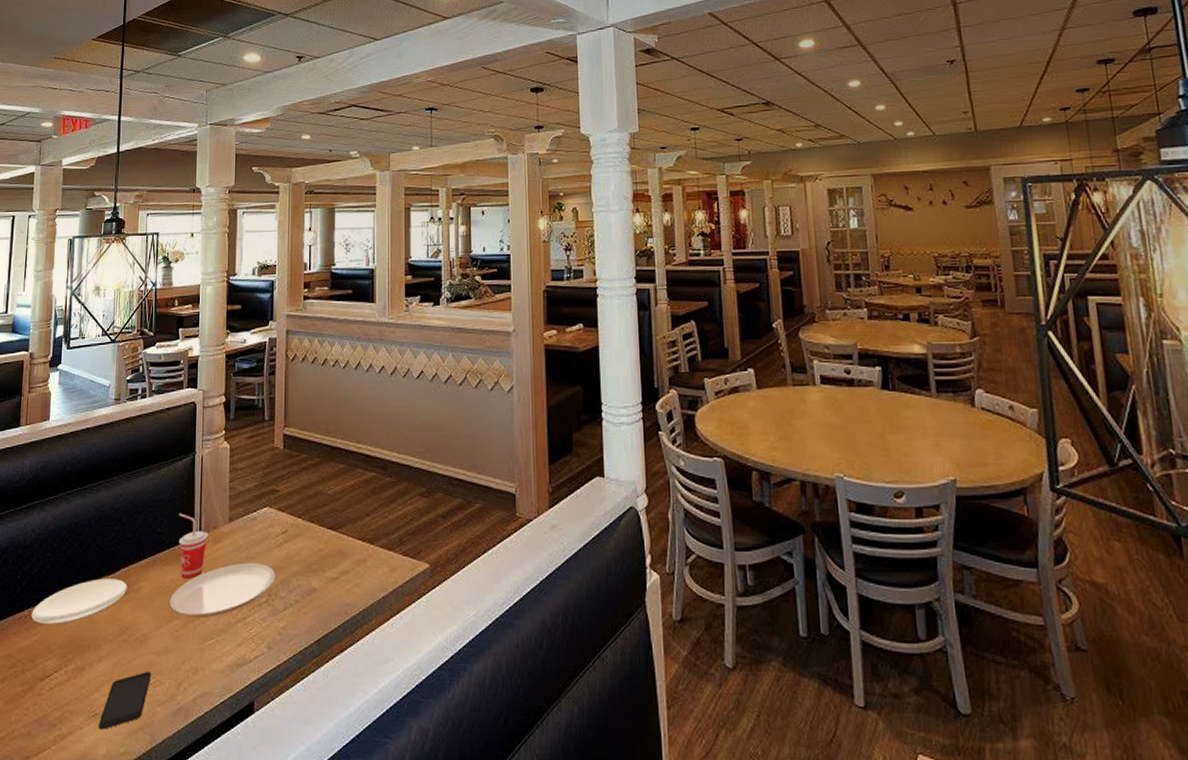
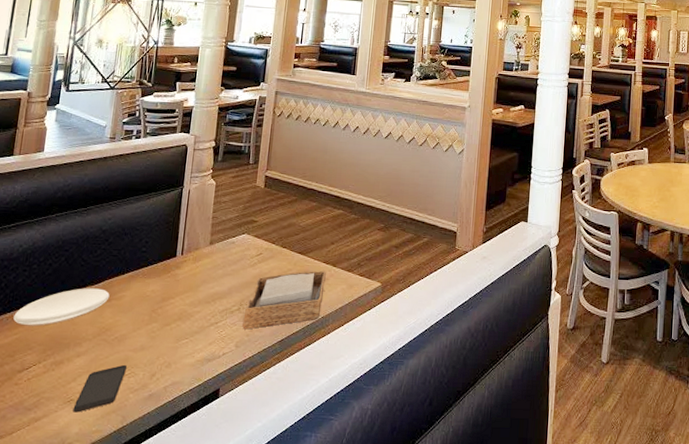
plate: present [170,562,275,618] -> none [149,278,248,322]
beverage cup: present [178,513,208,579] -> none [161,236,190,290]
napkin holder: none [273,549,363,627] -> present [242,270,326,330]

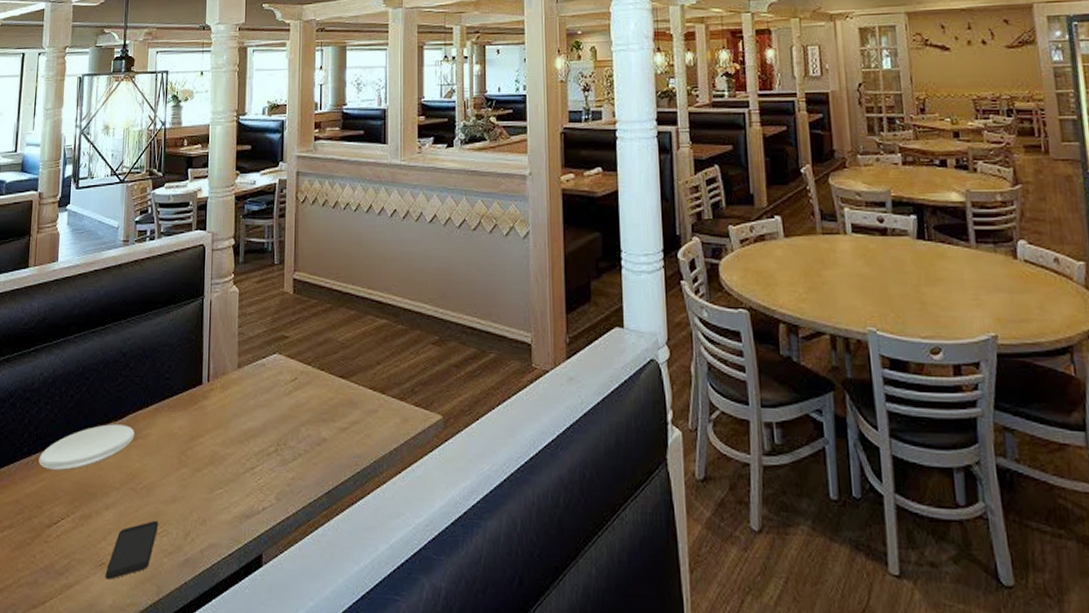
napkin holder: present [242,270,326,330] -> none [282,399,374,477]

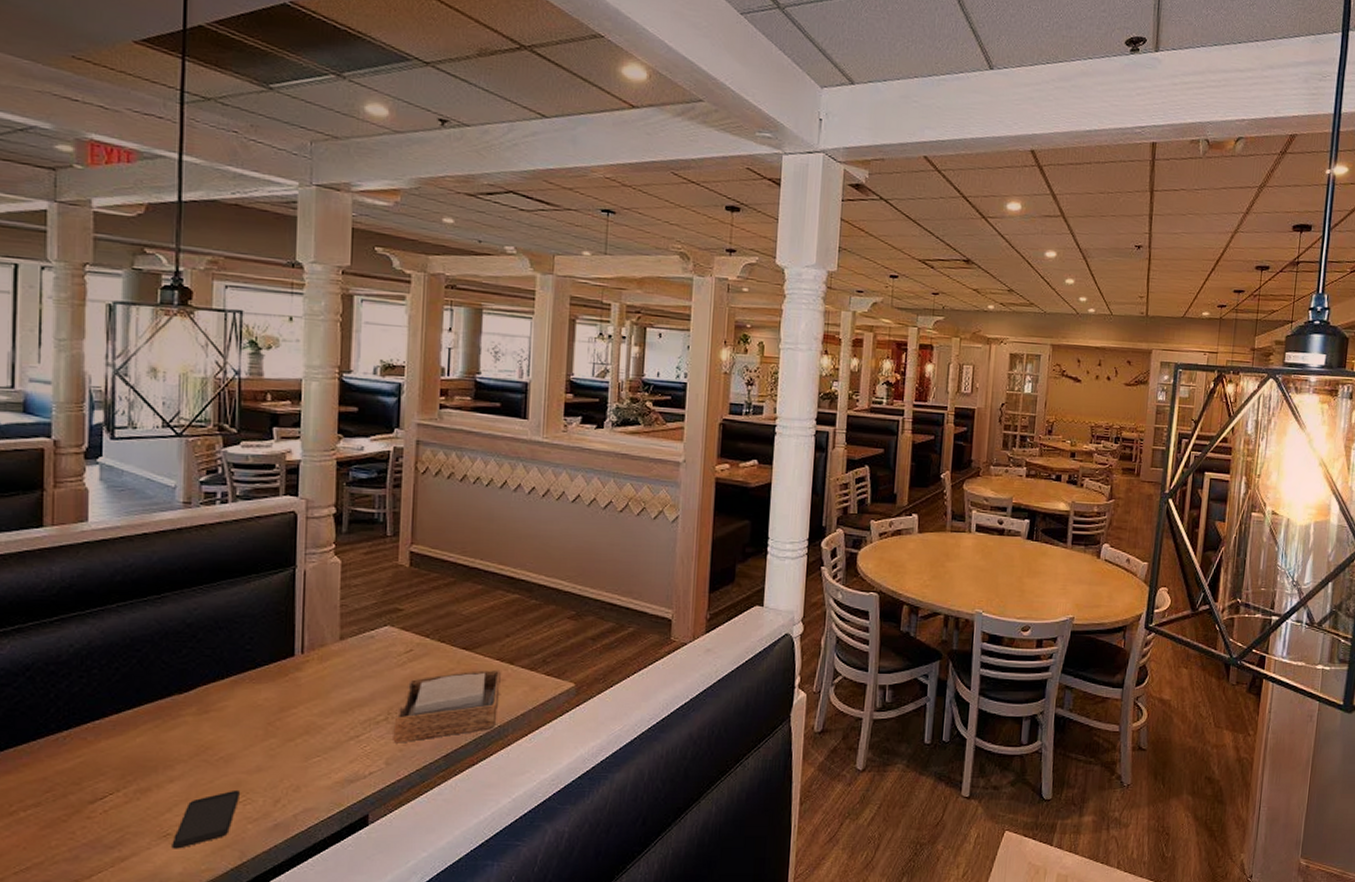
plate: present [39,424,135,471] -> none [73,697,206,747]
napkin holder: none [282,399,374,477] -> present [393,669,501,743]

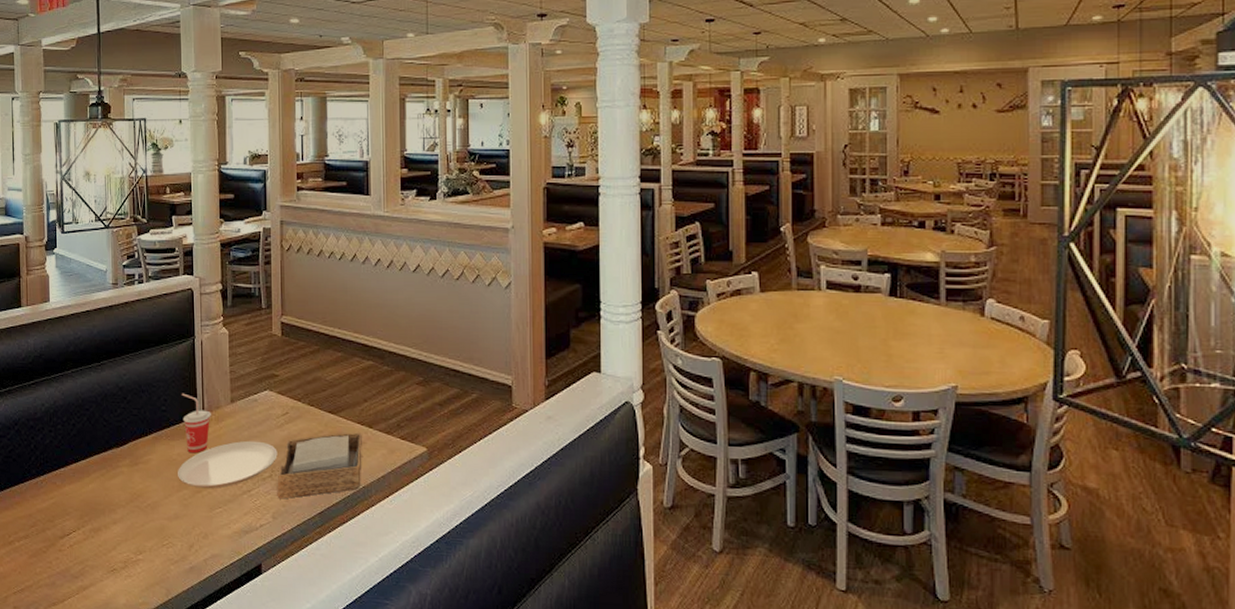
mobile phone: present [172,789,241,849] -> none [117,533,165,583]
plate: none [263,681,397,736] -> present [178,440,278,489]
beverage cup: none [273,630,313,698] -> present [181,393,211,454]

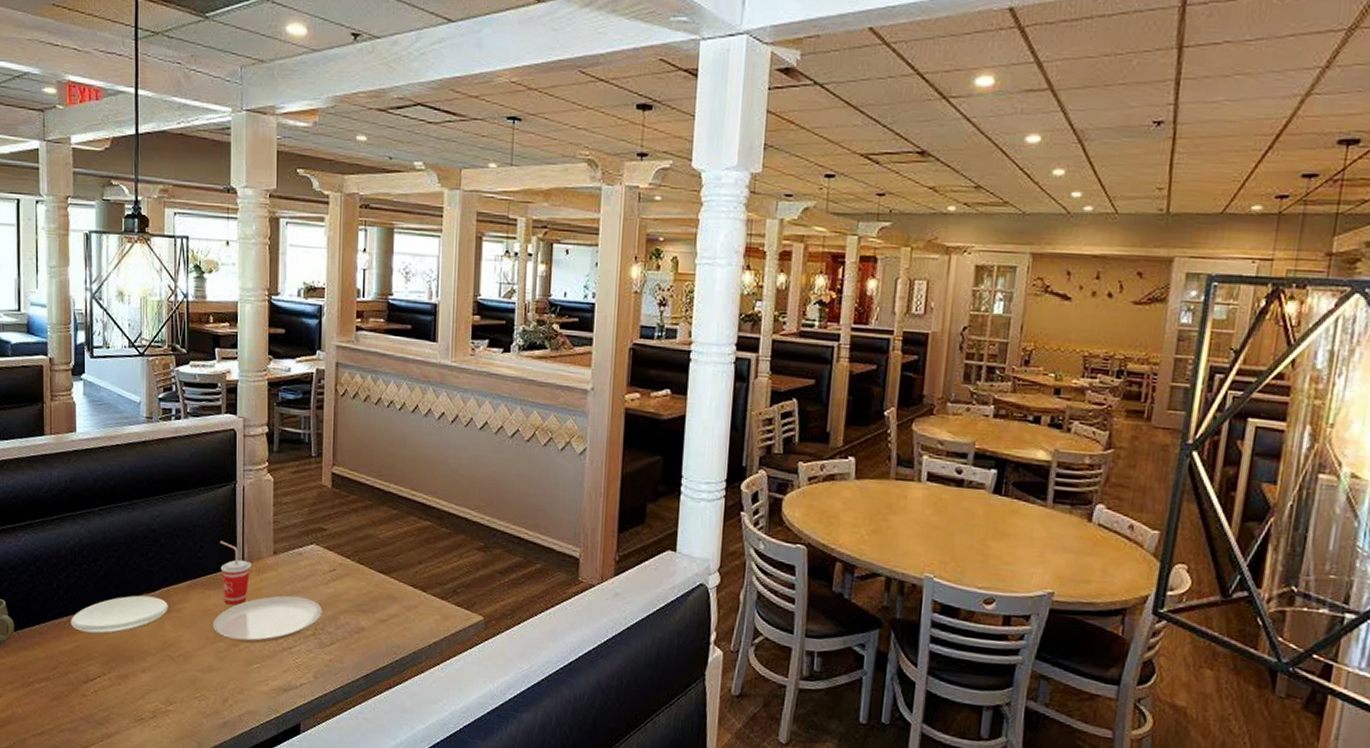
plate: none [47,450,136,491] -> present [71,595,168,635]
napkin holder: present [277,432,362,499] -> none [320,594,414,659]

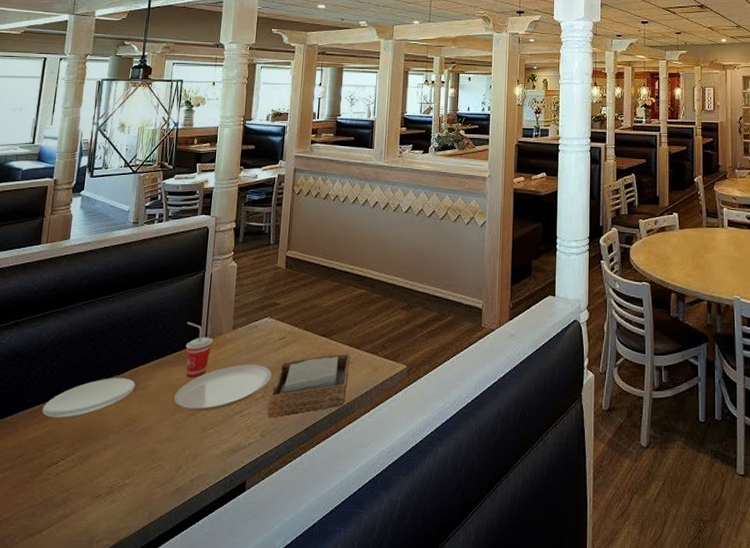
napkin holder: none [320,594,414,659] -> present [267,353,350,418]

